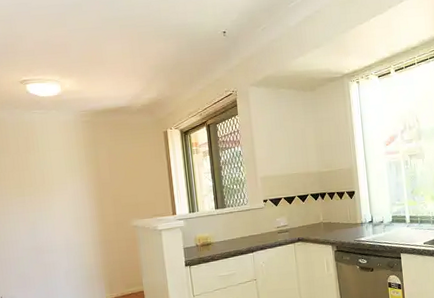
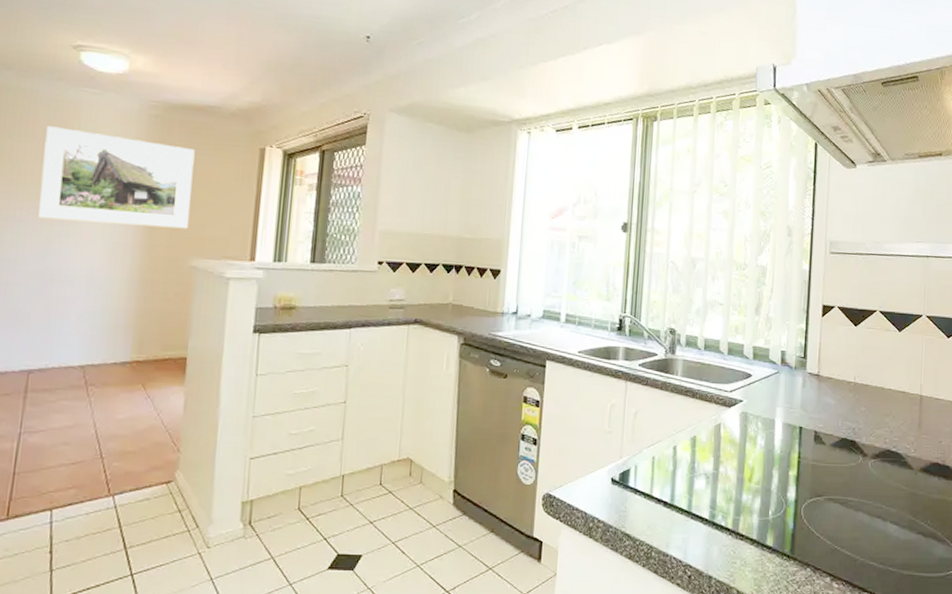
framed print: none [16,140,126,209] -> present [38,126,195,229]

